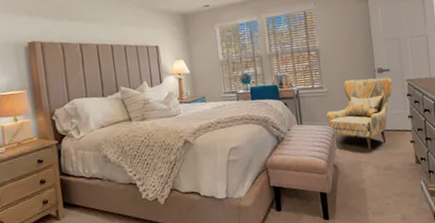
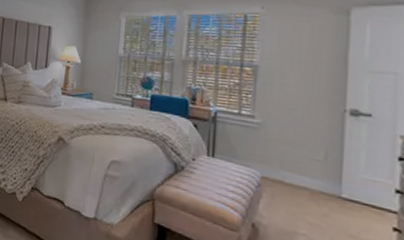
armchair: present [327,78,392,150] -> none [253,115,373,221]

